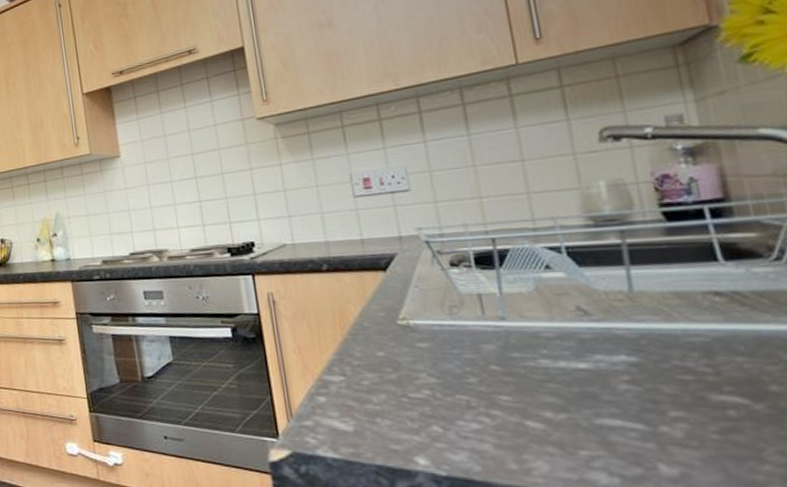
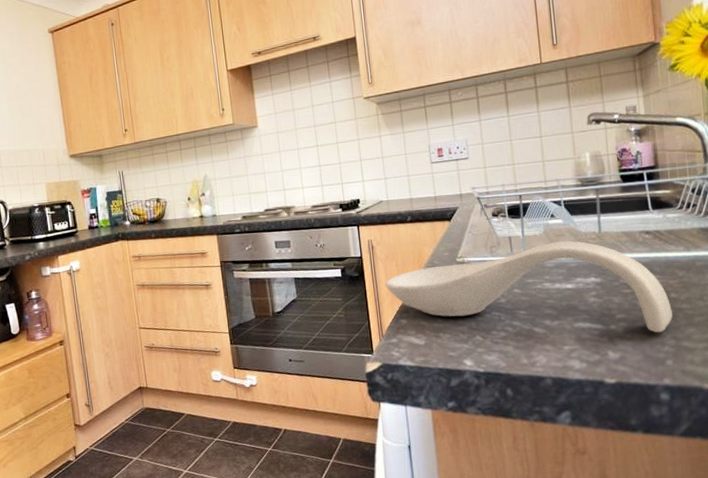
spoon rest: none [293,302,776,443] -> present [385,241,673,333]

